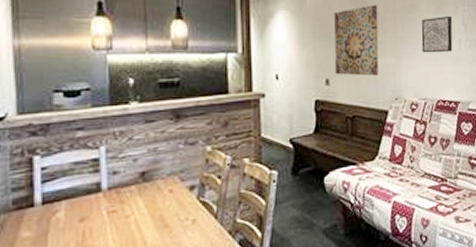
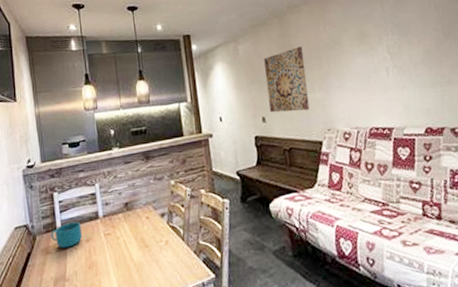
cup: none [24,195,75,231] -> present [51,222,83,248]
wall art: present [421,15,453,53] -> none [346,46,381,85]

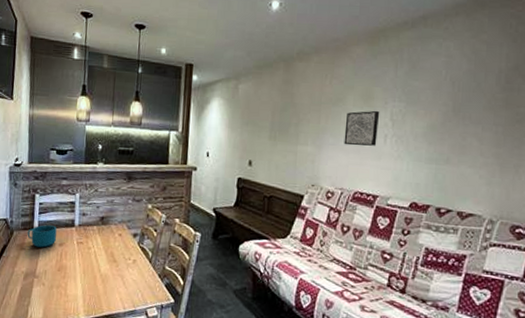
wall art: present [264,46,310,113] -> none [257,96,304,162]
wall art: none [346,46,381,85] -> present [344,110,380,146]

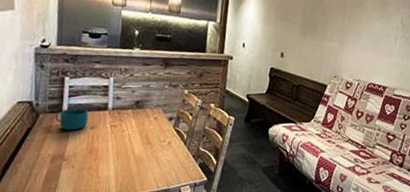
wall art: present [344,110,380,146] -> none [362,14,393,45]

